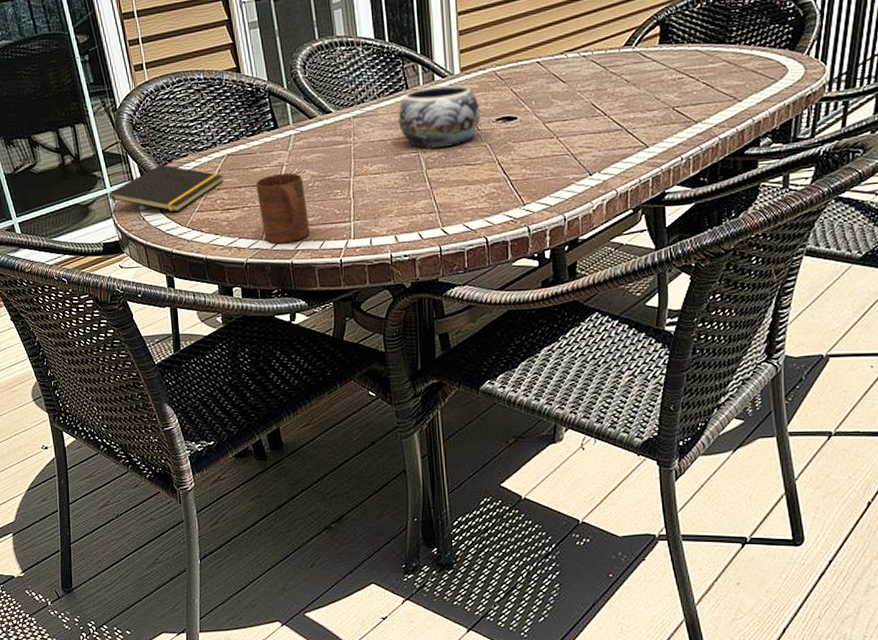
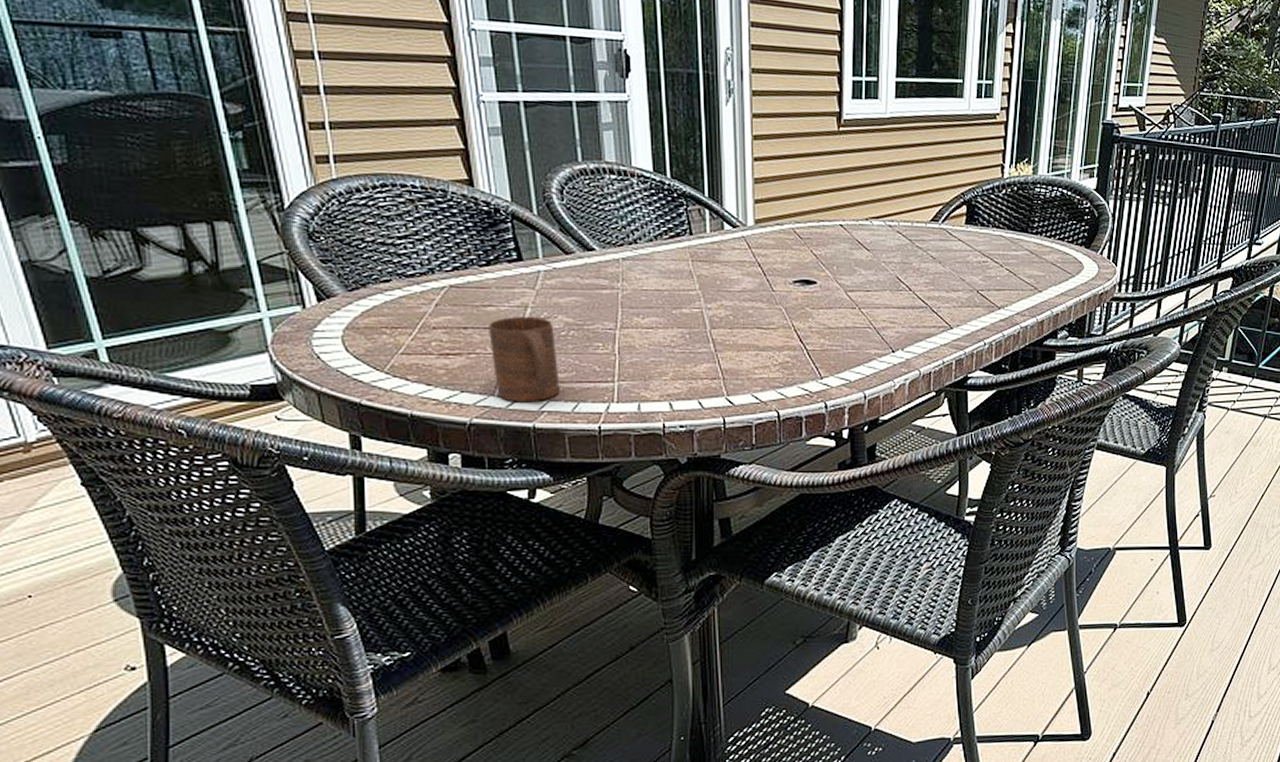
notepad: present [108,164,224,215] -> none [263,288,443,353]
decorative bowl: present [398,84,481,149] -> none [678,235,776,306]

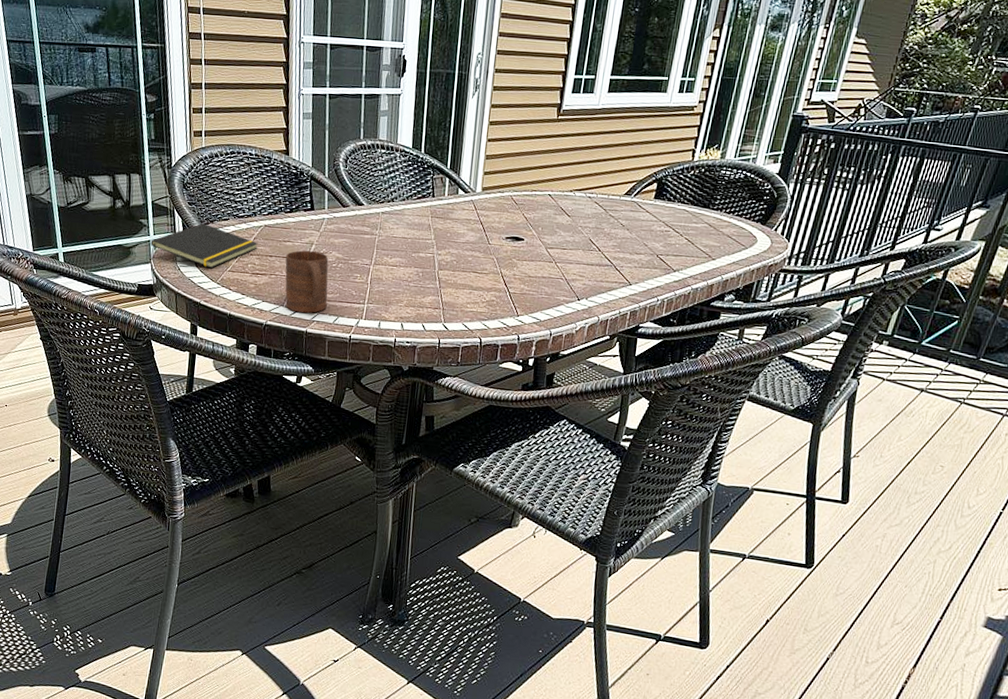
notepad: none [263,288,443,353] -> present [150,223,258,269]

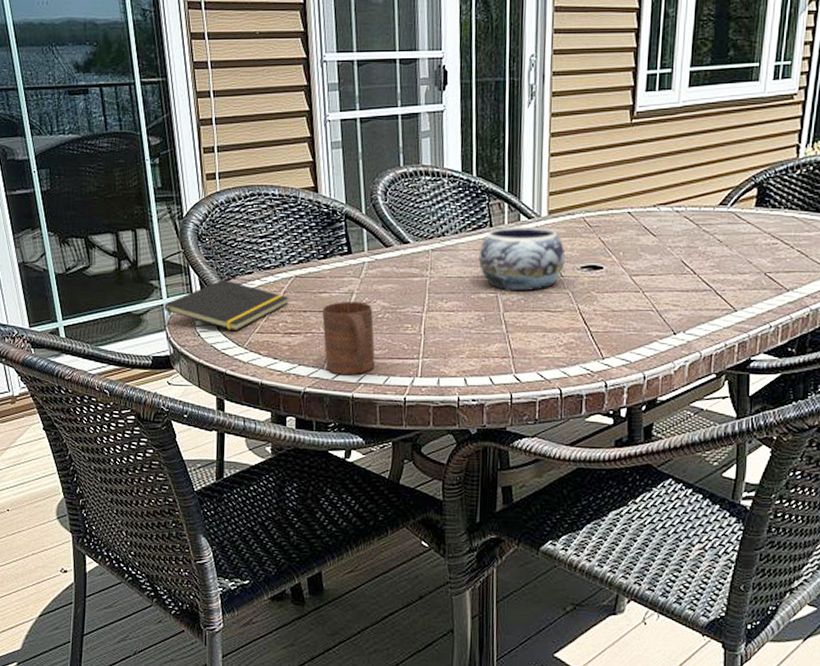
decorative bowl: none [420,198,494,254] -> present [478,226,566,291]

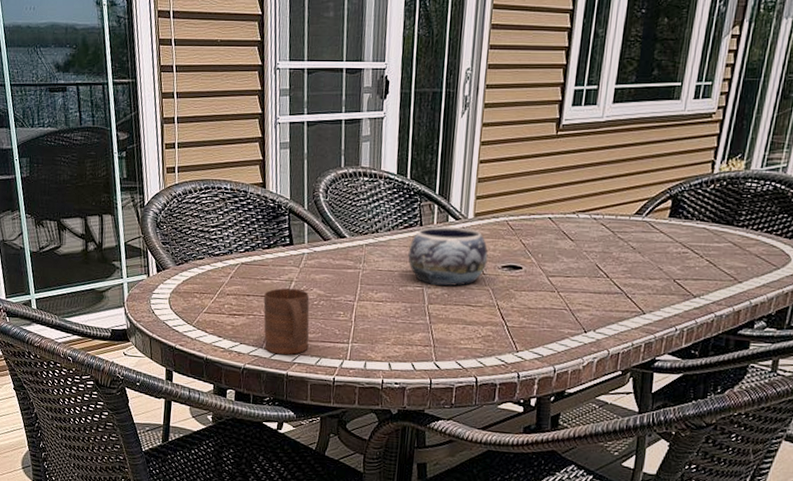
notepad: present [164,279,289,332] -> none [124,263,235,311]

